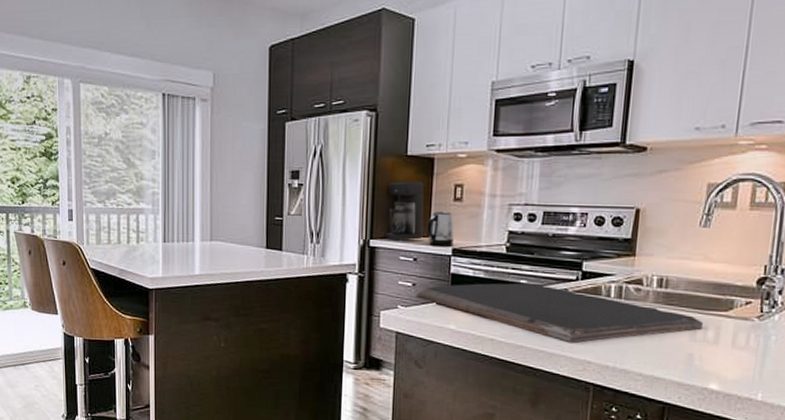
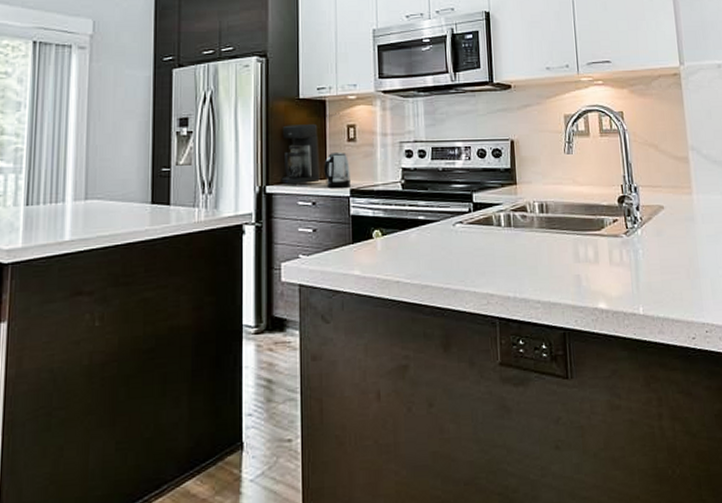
cutting board: present [415,283,704,342] -> none [317,218,584,276]

